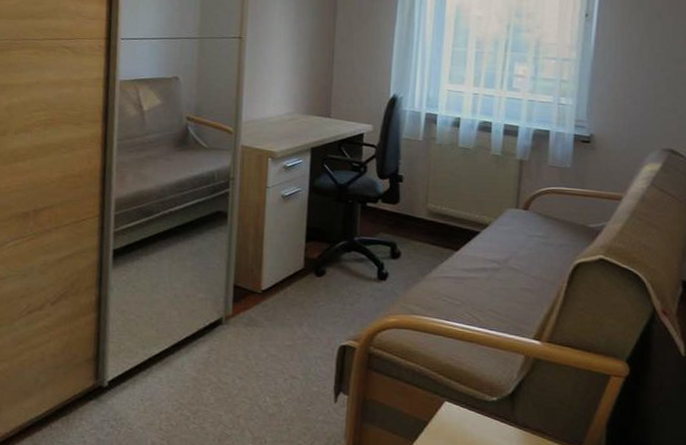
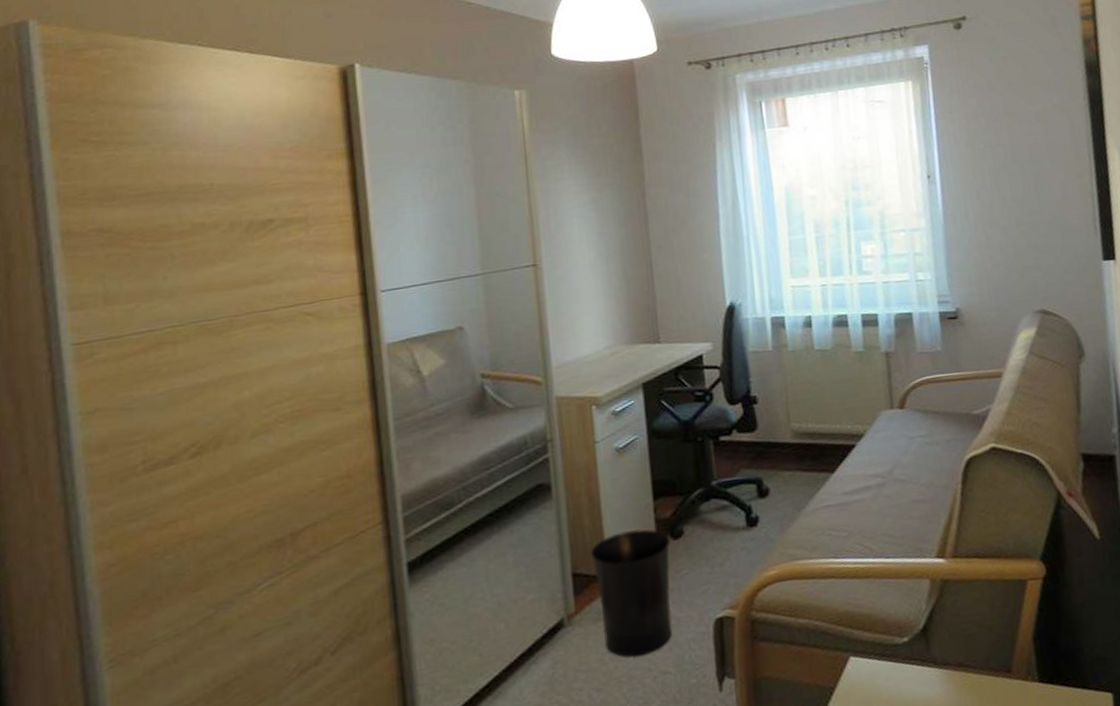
waste bin: none [250,262,314,361] -> present [591,529,673,658]

